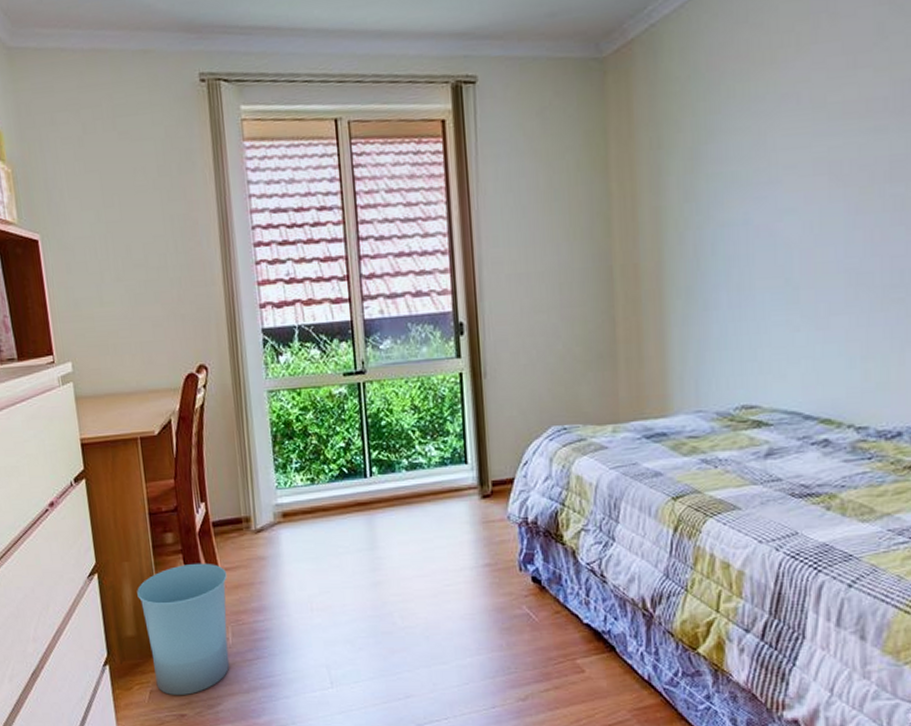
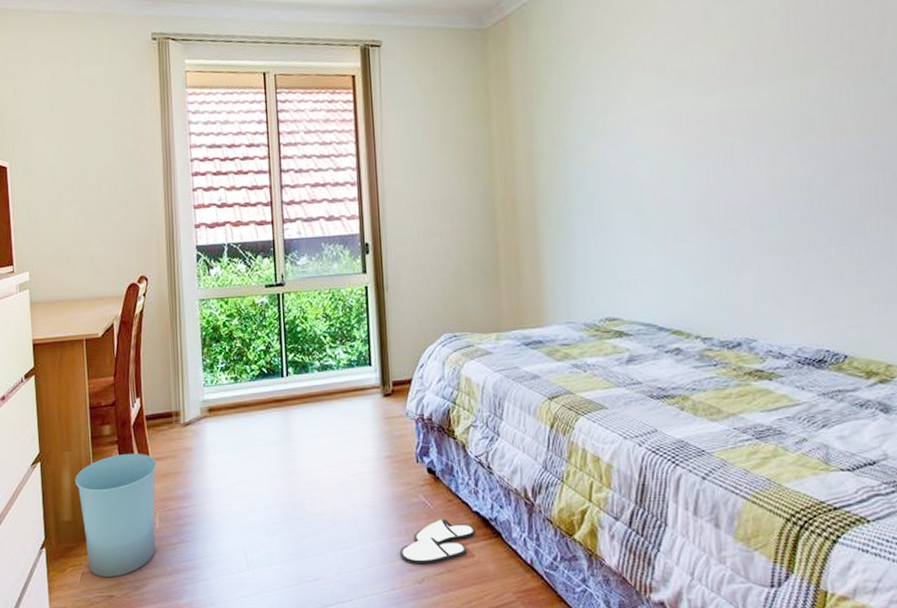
slippers: none [500,631,585,681] -> present [399,518,475,565]

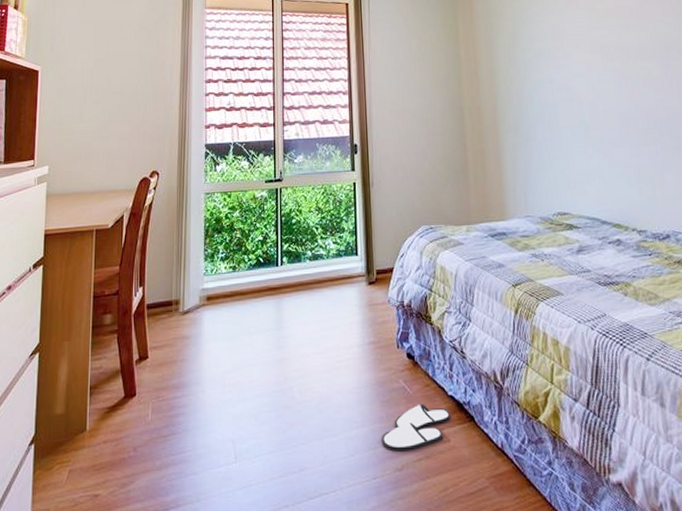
waste bin: present [75,453,157,577] -> none [72,342,154,474]

